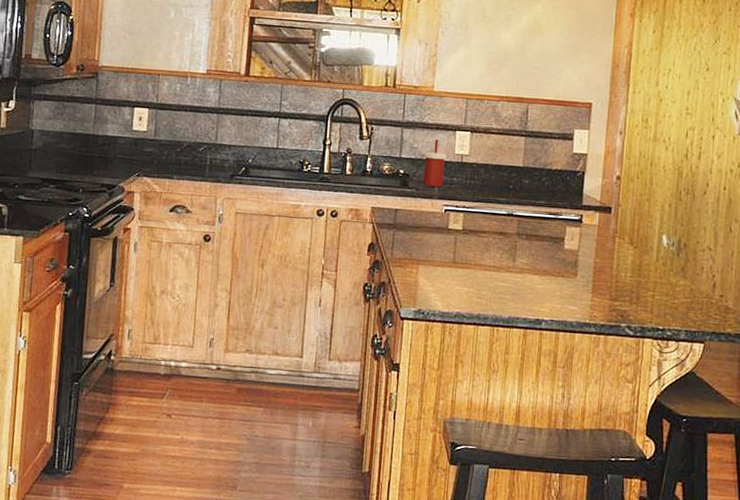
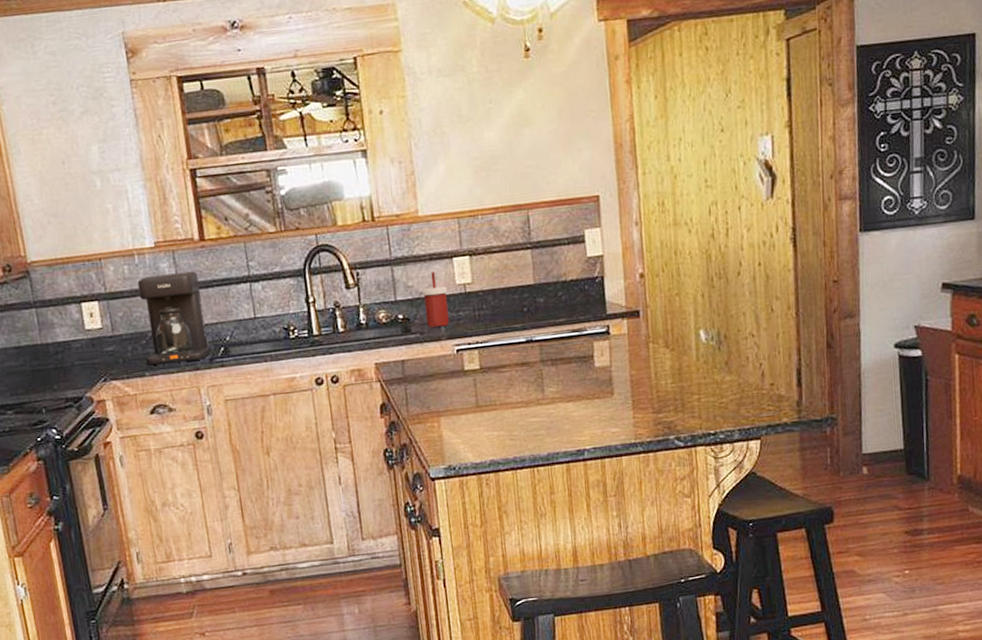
coffee maker: none [177,96,237,175] -> present [137,271,211,366]

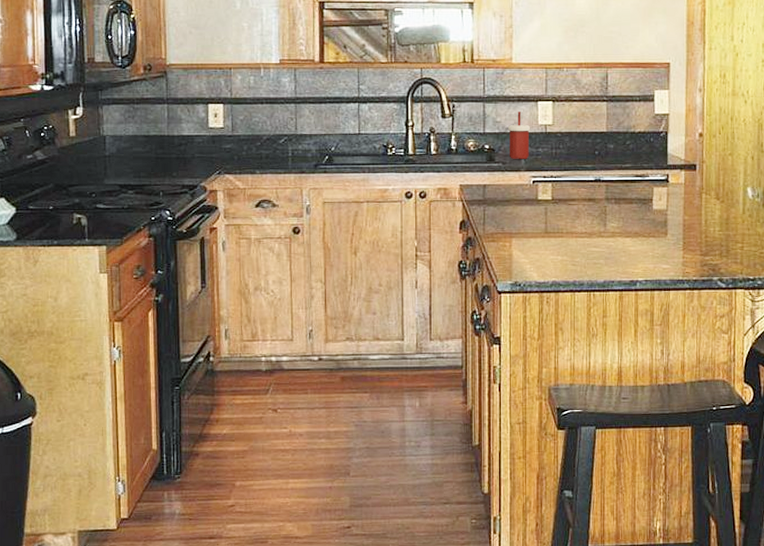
coffee maker: present [137,271,211,366] -> none [258,88,316,166]

